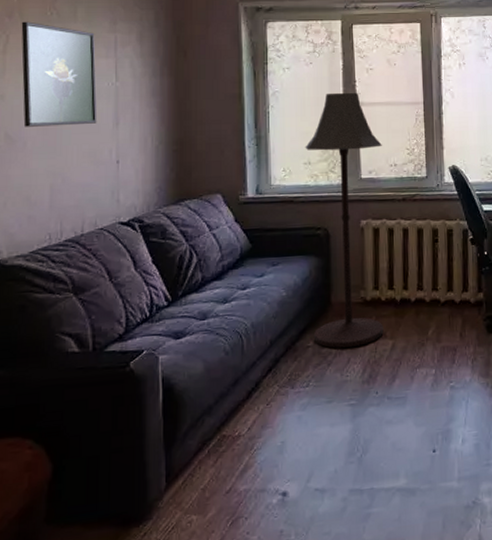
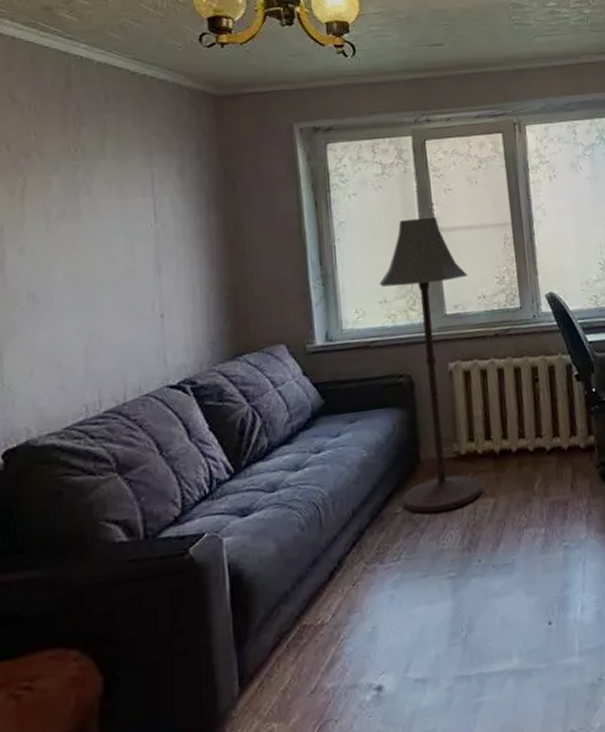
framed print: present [21,21,97,127] -> none [40,160,136,283]

